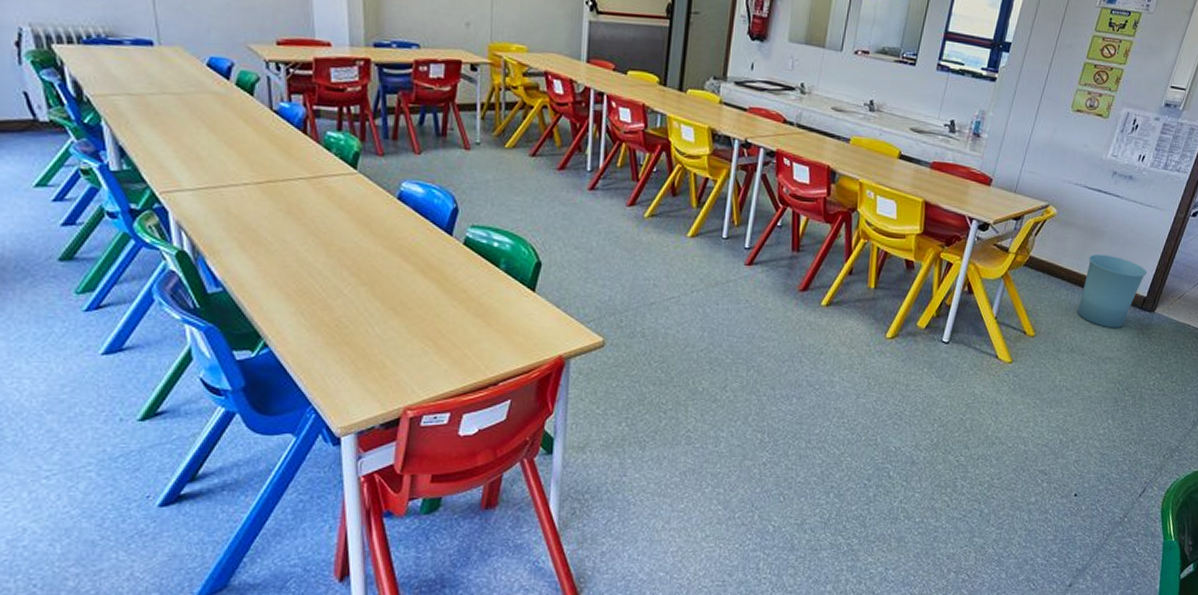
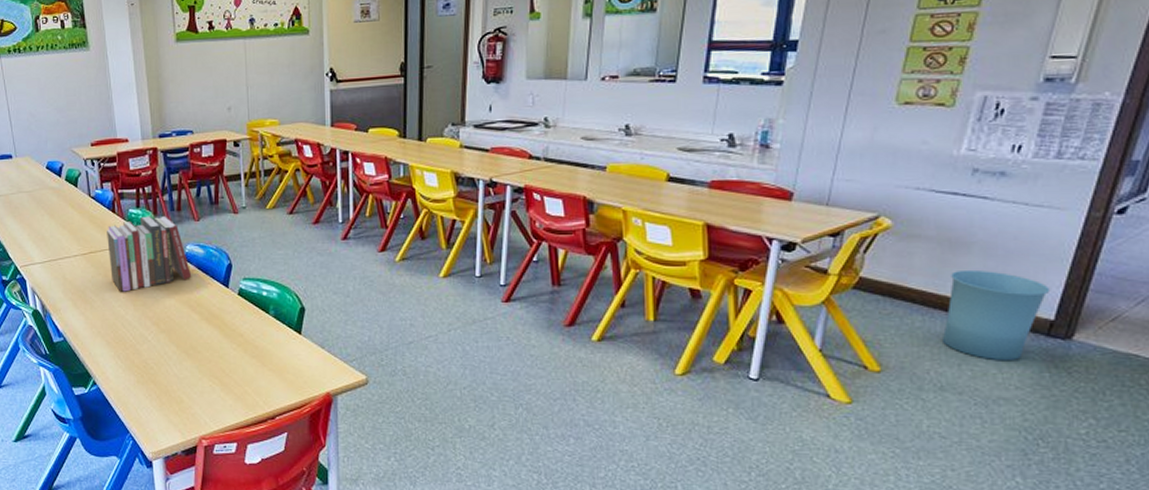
books: none [293,142,407,234] -> present [107,215,192,292]

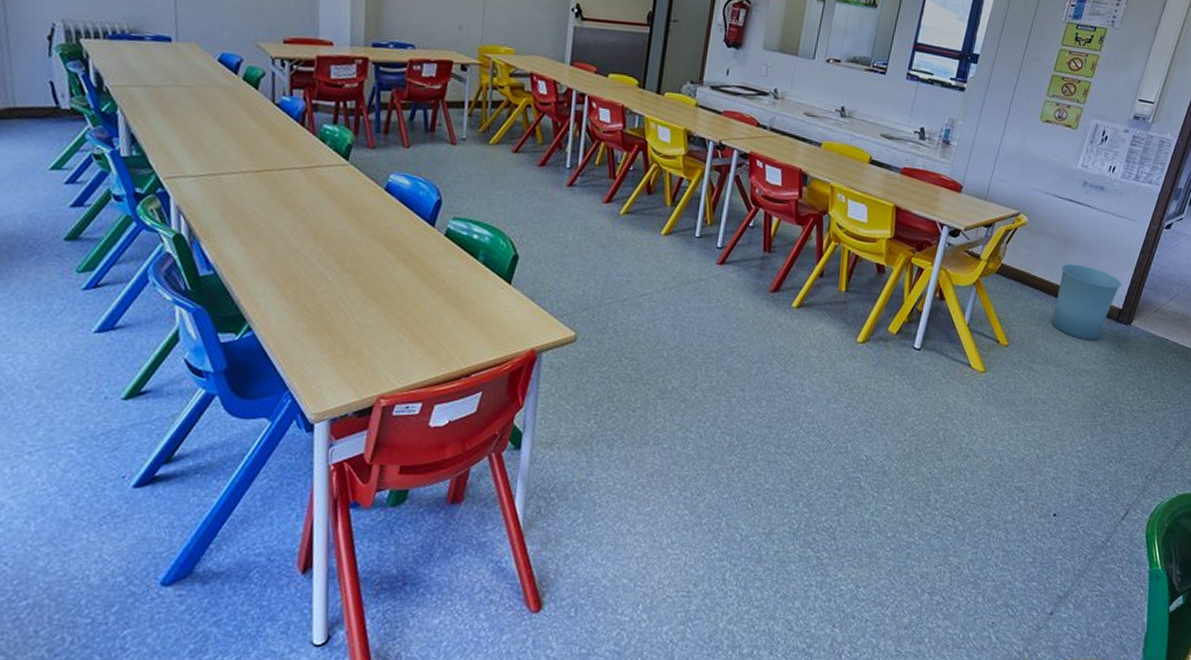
books: present [107,215,192,292] -> none [289,134,393,222]

